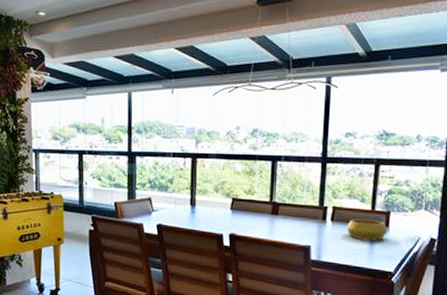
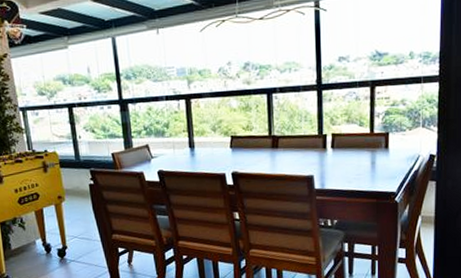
decorative bowl: present [347,219,388,241] -> none [347,142,388,164]

